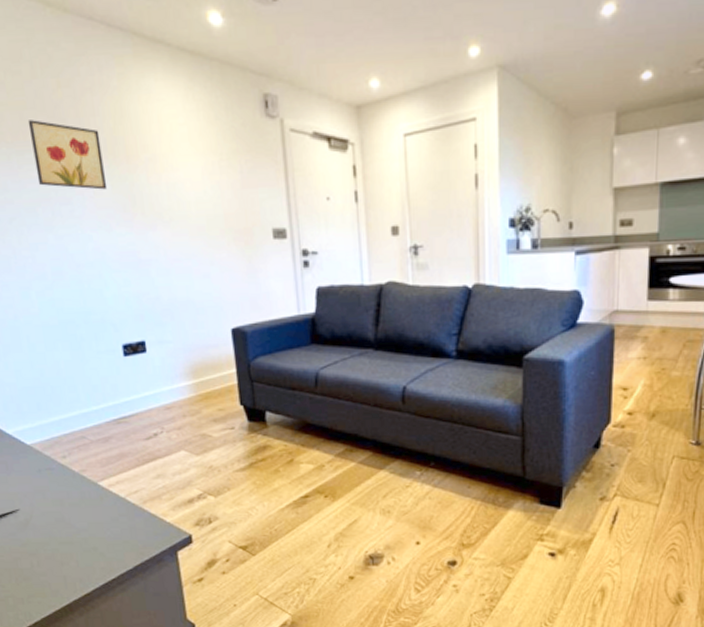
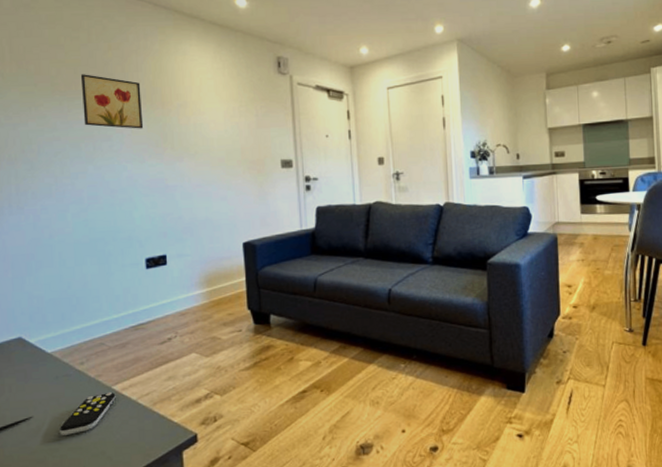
remote control: none [48,489,104,529] -> present [60,392,116,435]

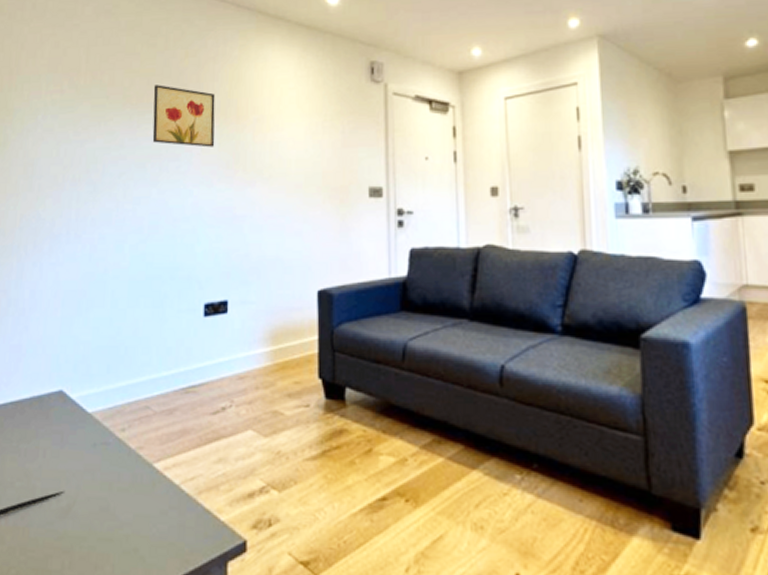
remote control: present [60,392,116,435] -> none [91,471,157,521]

